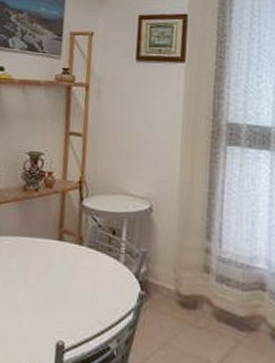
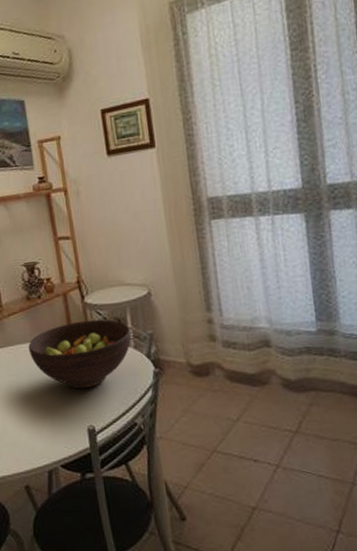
fruit bowl: none [12,223,124,299] -> present [28,319,132,390]

